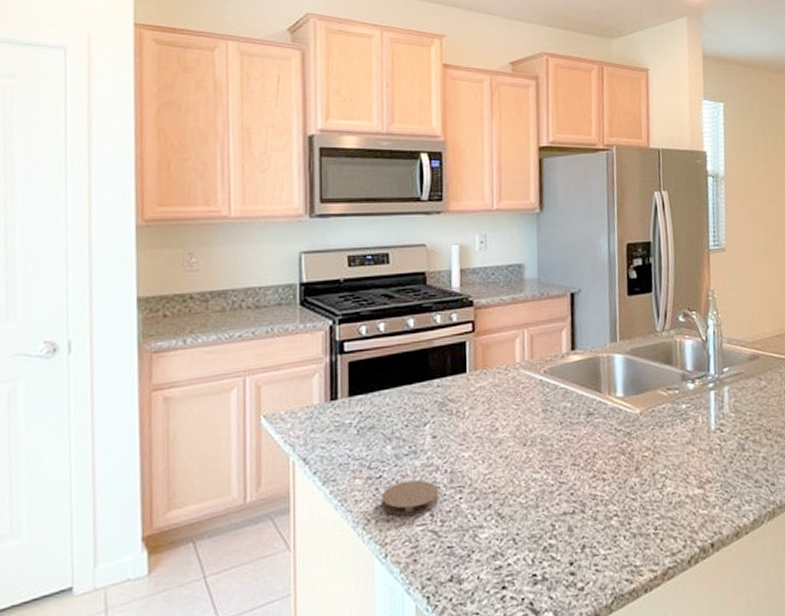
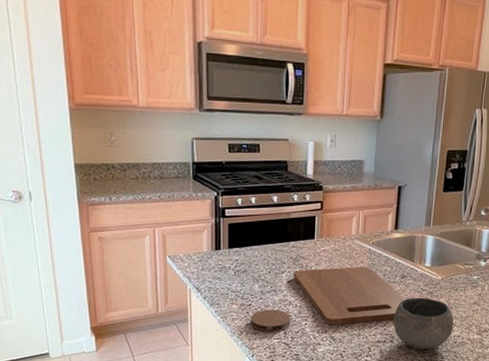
cutting board: none [440,405,597,496] -> present [293,267,406,325]
bowl: none [582,441,665,520] -> present [393,297,454,350]

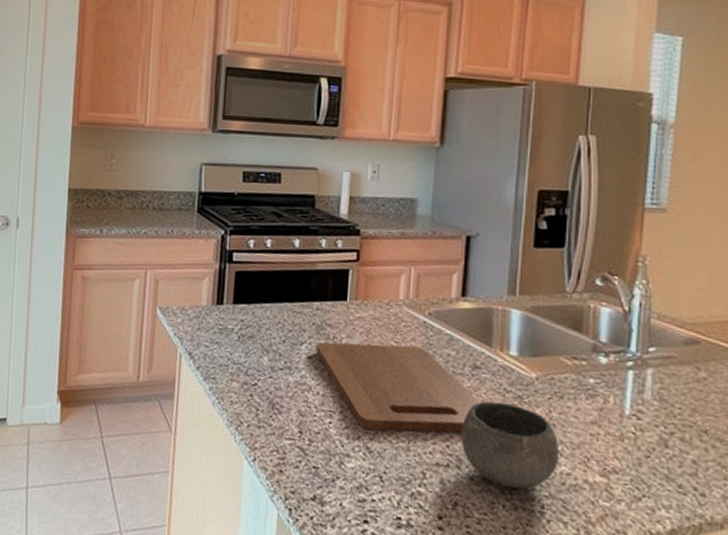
coaster: present [251,309,291,331] -> none [254,393,310,429]

